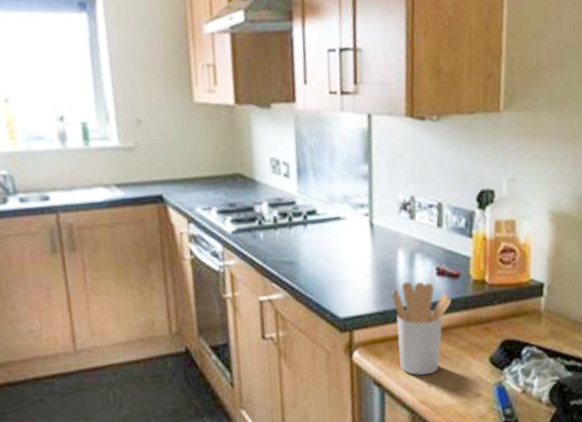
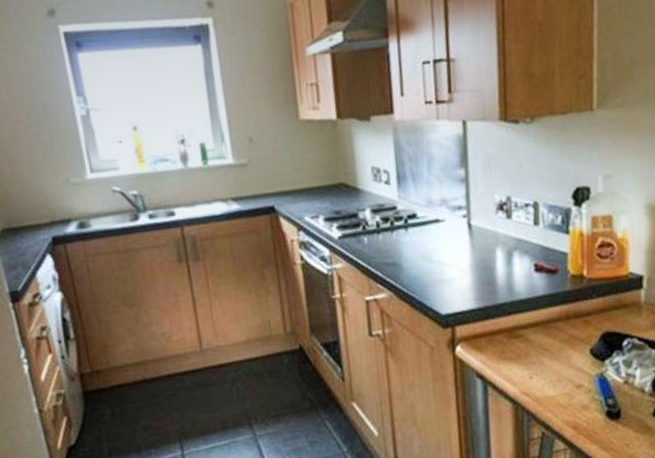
utensil holder: present [392,282,452,376] -> none [492,278,550,368]

